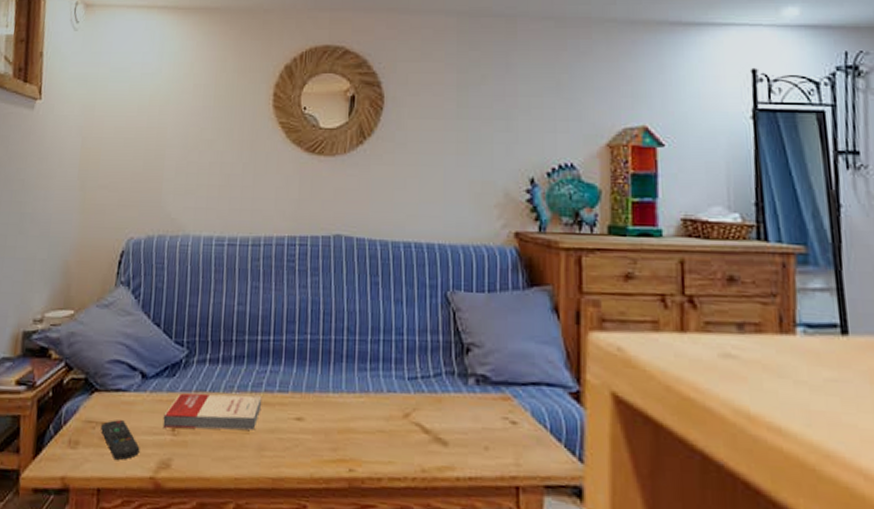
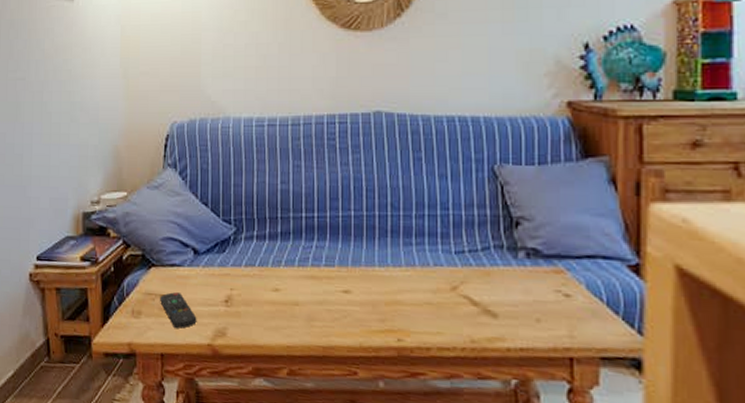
book: present [162,393,262,430] -> none [216,267,309,302]

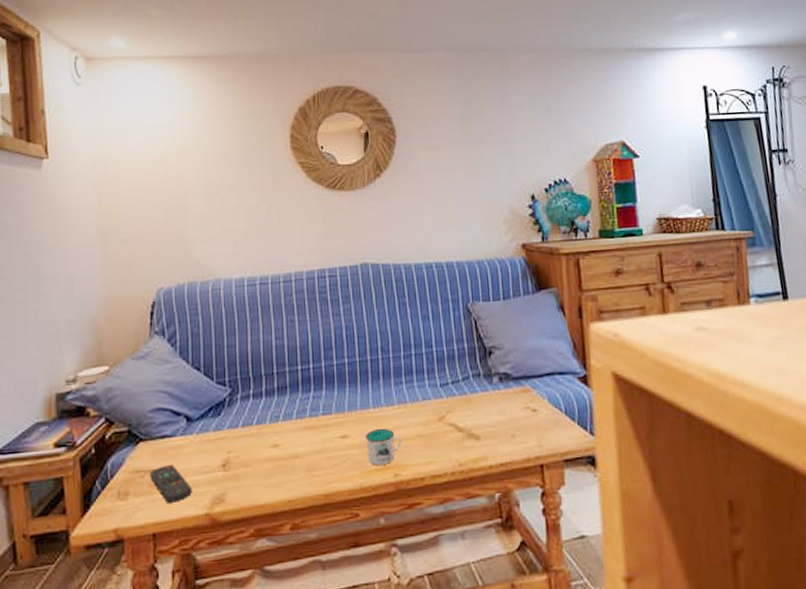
mug: none [369,288,409,327] -> present [366,428,403,465]

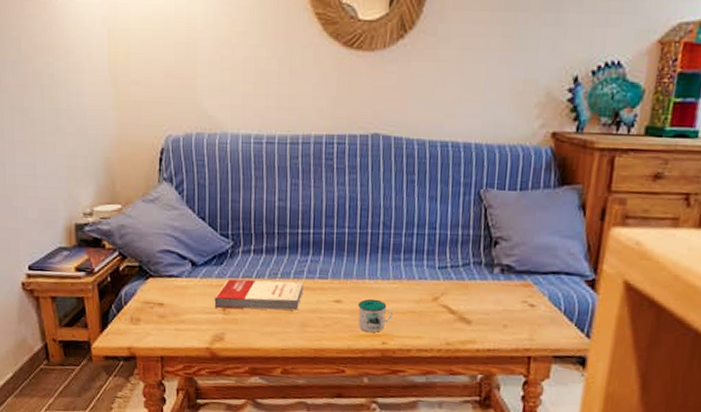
remote control: present [150,465,192,503] -> none [159,301,195,334]
book: none [212,421,308,465] -> present [214,279,304,311]

